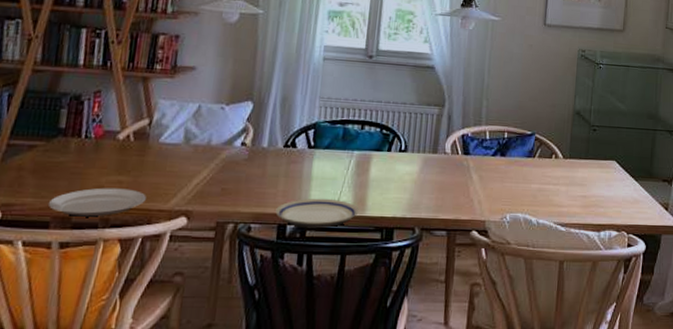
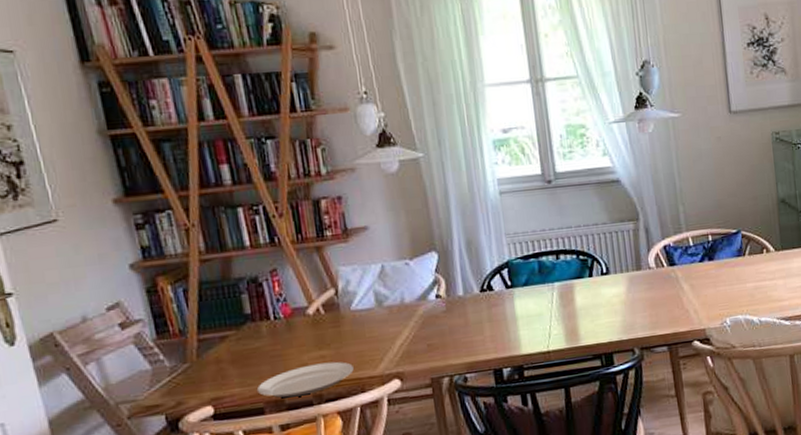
plate: present [275,198,359,229] -> none [488,334,573,369]

